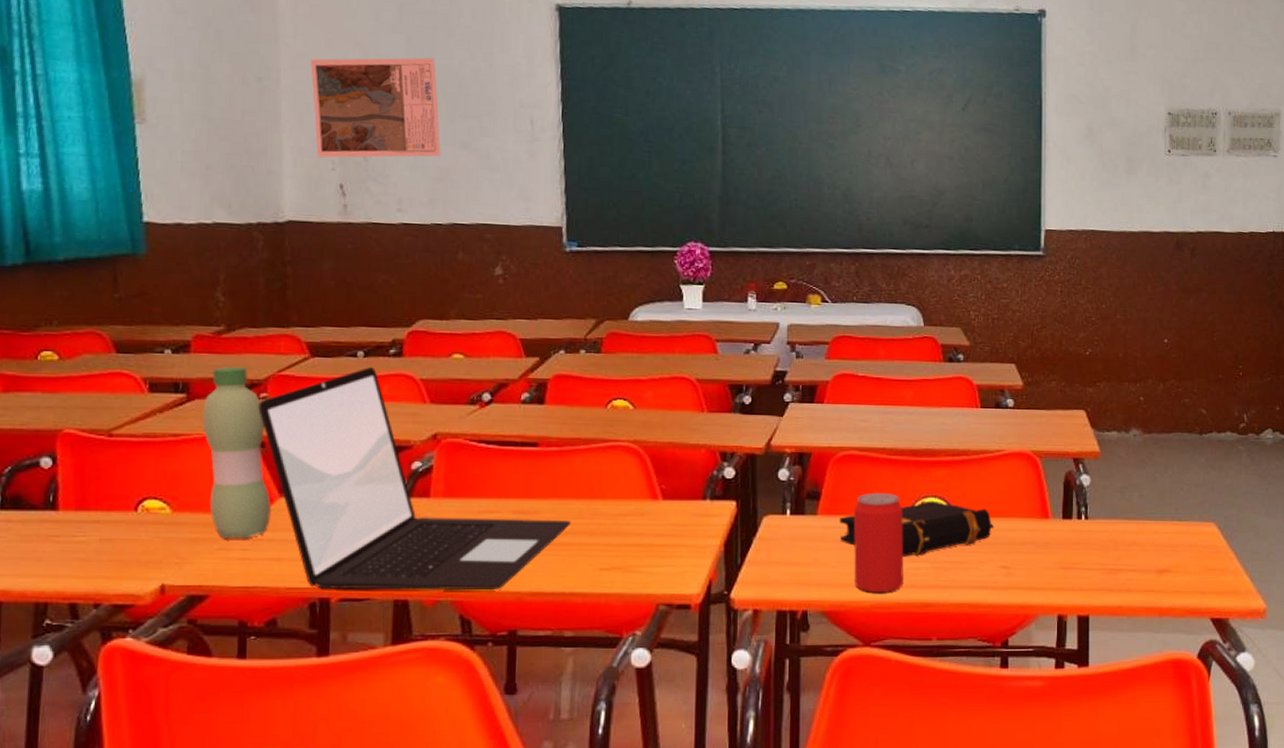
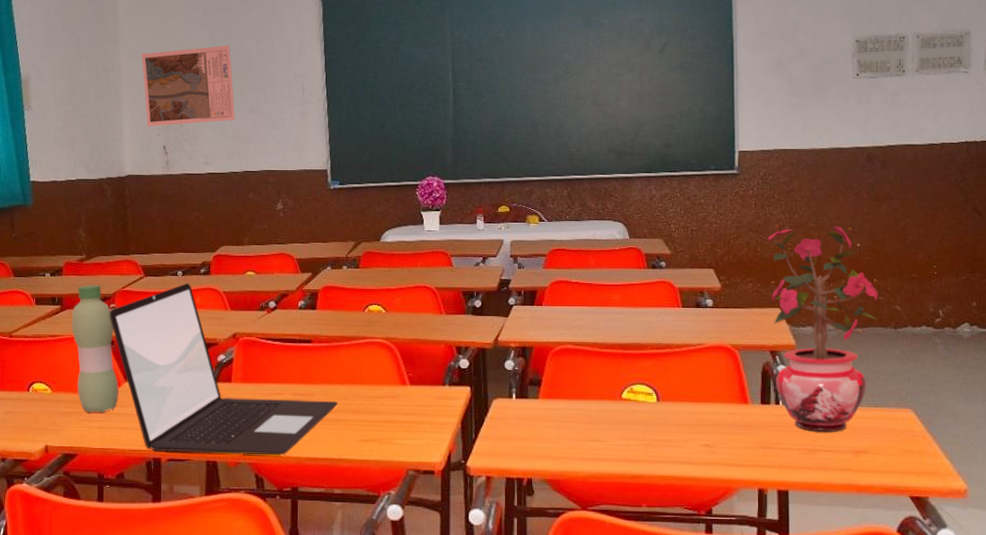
book: present [840,500,994,556] -> none [558,387,697,435]
beverage can: present [853,492,904,592] -> none [570,380,615,465]
potted plant: none [1073,314,1184,550] -> present [767,223,879,433]

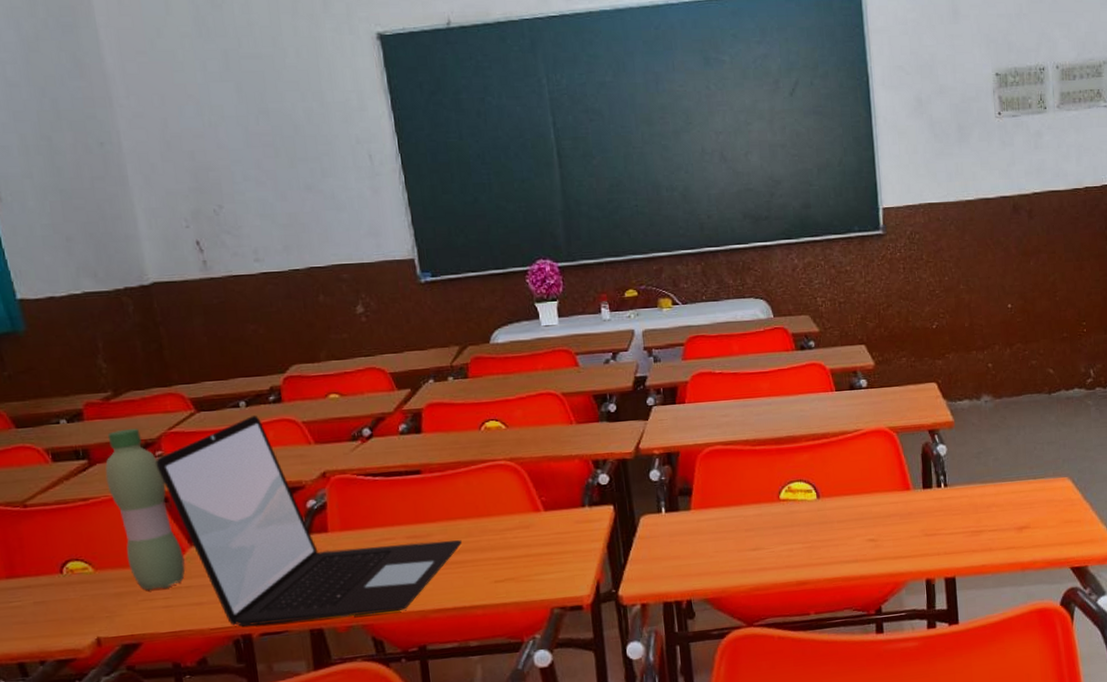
map: present [141,45,235,127] -> none [147,102,287,216]
potted plant: present [767,223,879,433] -> none [918,285,1033,512]

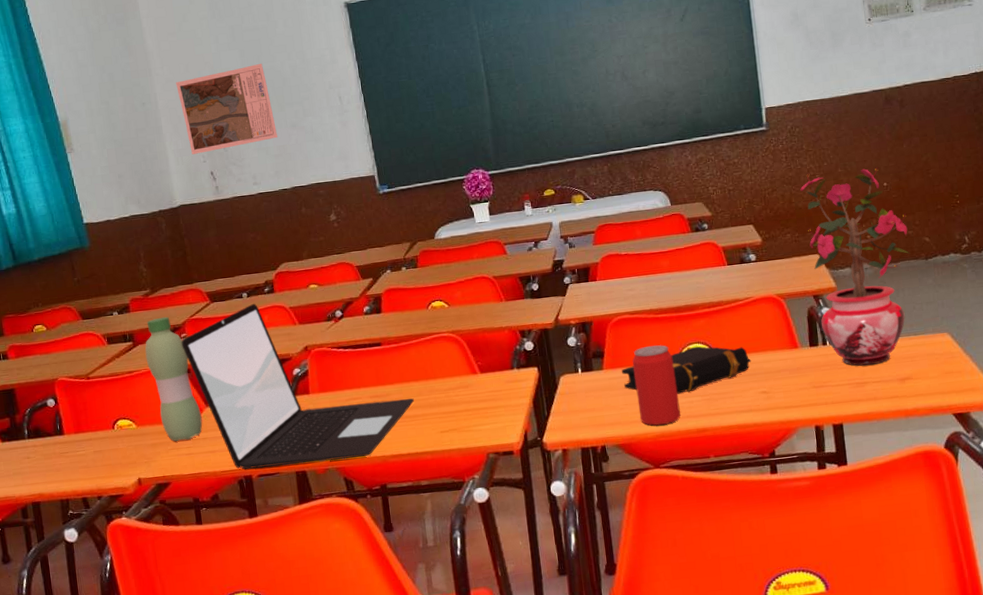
map: none [147,102,287,216] -> present [176,63,278,155]
book: none [712,484,859,540] -> present [622,346,752,394]
beverage can: none [724,482,778,577] -> present [632,345,681,426]
potted plant: none [918,285,1033,512] -> present [800,167,910,366]

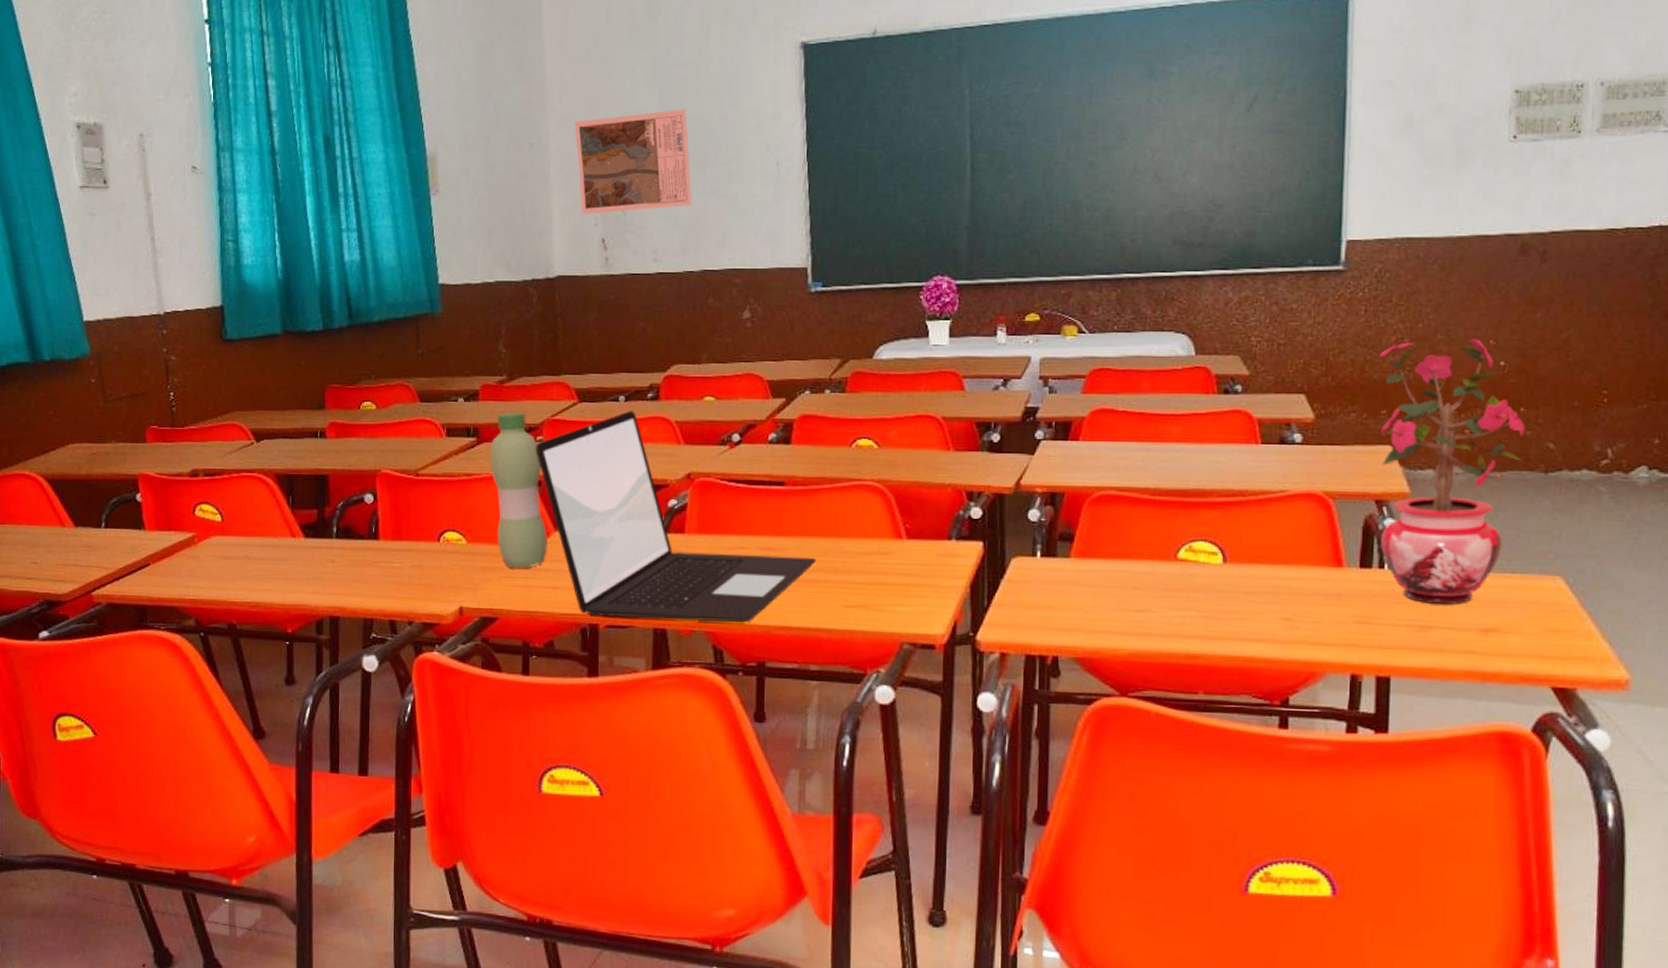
book: present [622,346,752,394] -> none [1095,544,1275,604]
beverage can: present [632,345,681,426] -> none [1110,535,1167,641]

